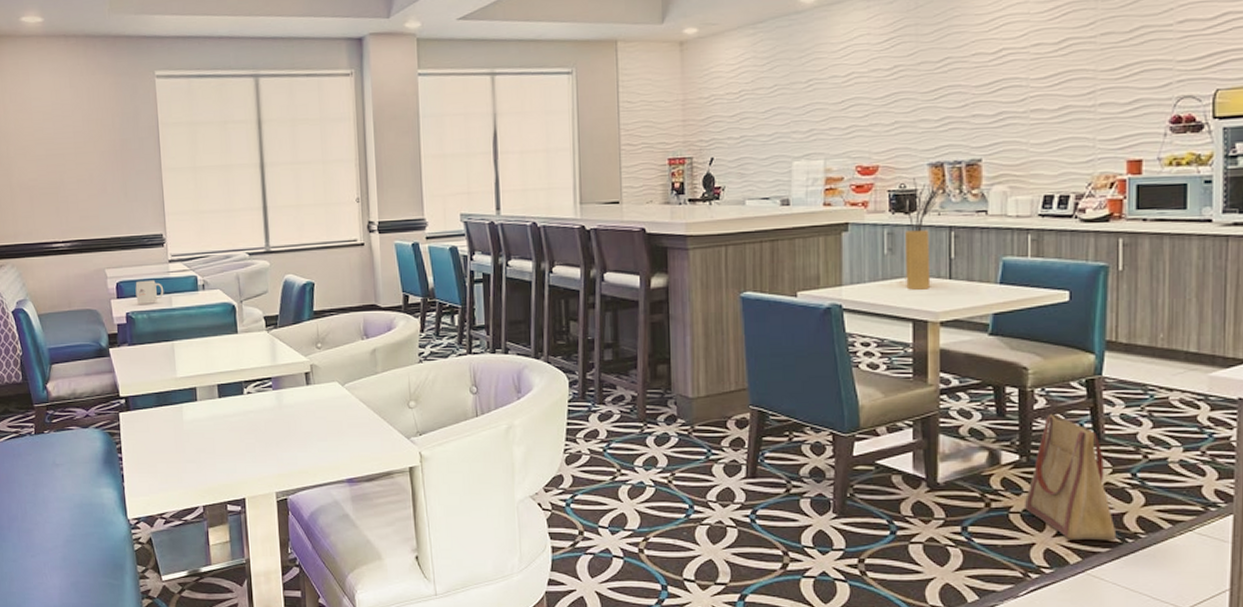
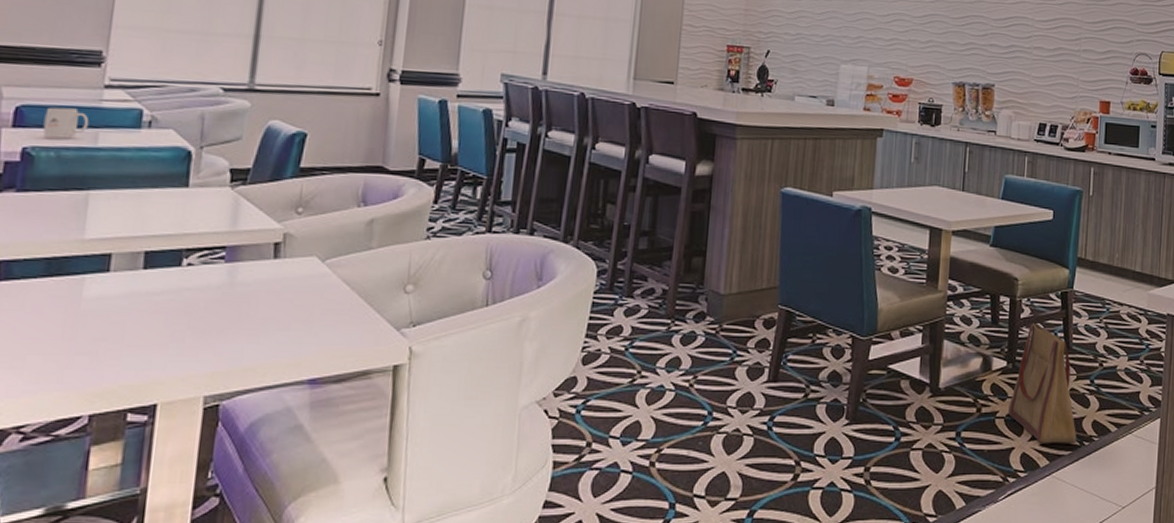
vase: present [899,178,943,290] -> none [927,94,964,199]

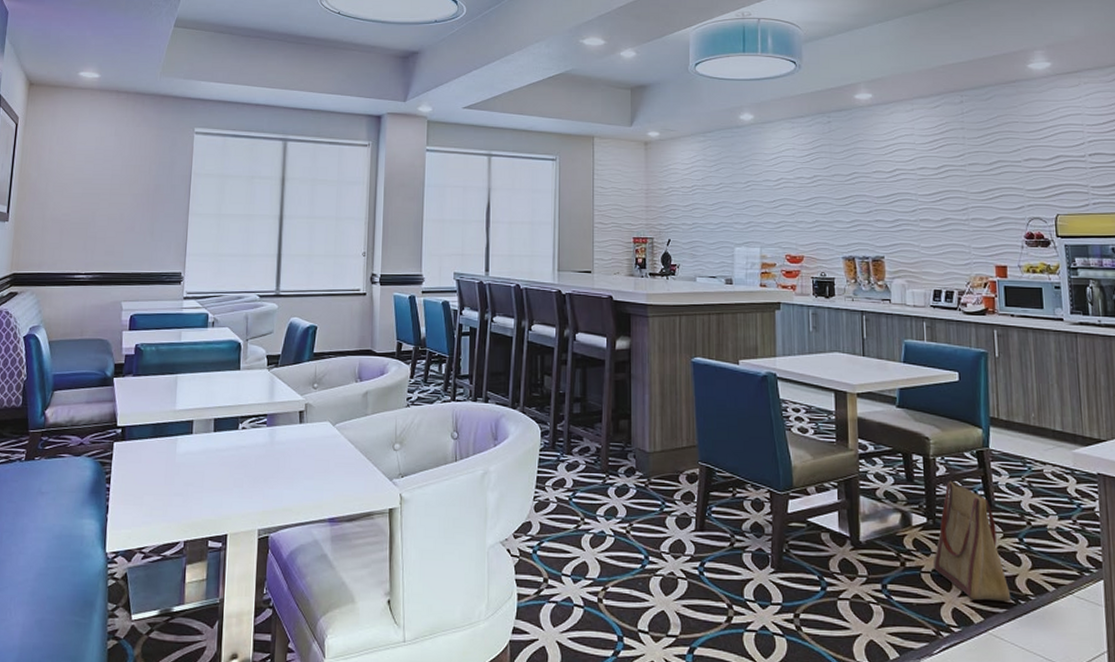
mug: present [42,107,90,139] -> none [147,314,175,337]

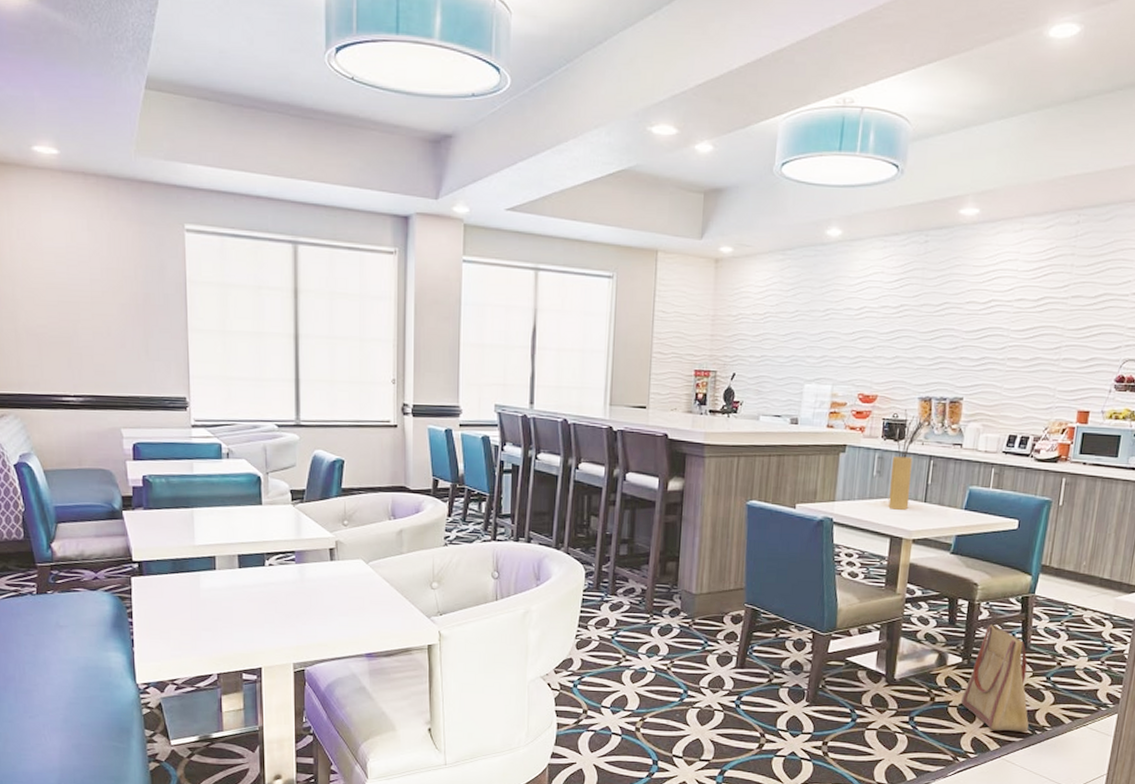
vase: none [820,268,855,364] -> present [888,409,930,510]

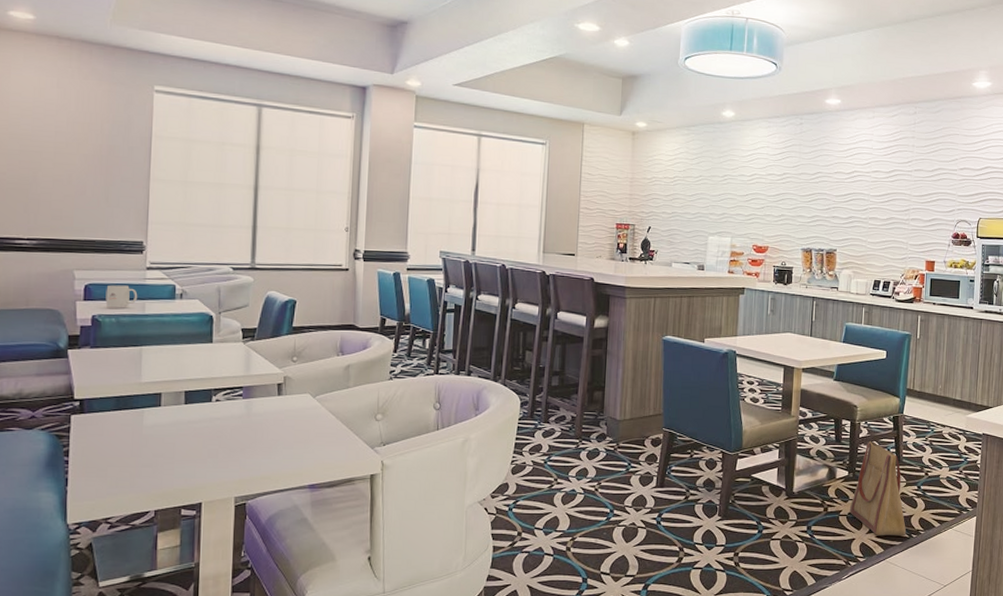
mug: none [154,443,185,469] -> present [105,285,138,309]
vase: present [888,409,930,510] -> none [780,258,811,343]

